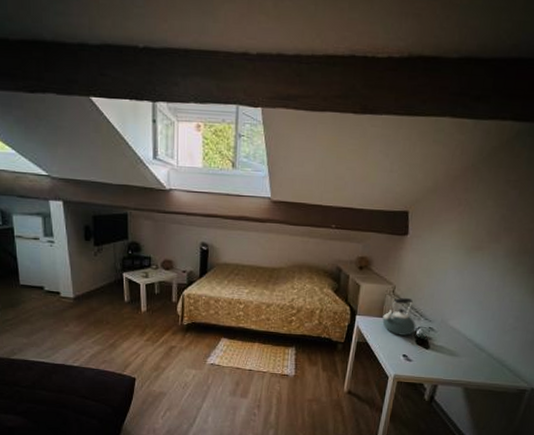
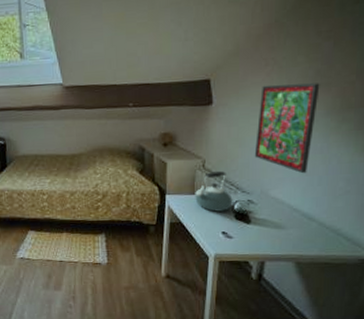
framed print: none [439,223,504,308] -> present [254,83,320,174]

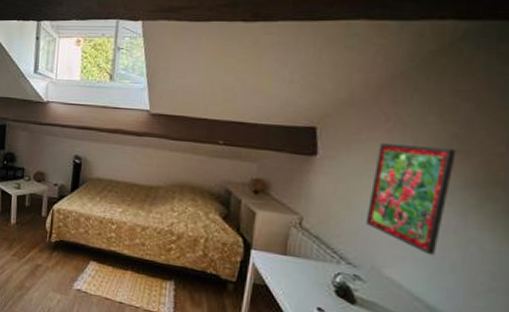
kettle: present [195,171,233,212] -> none [286,232,334,283]

